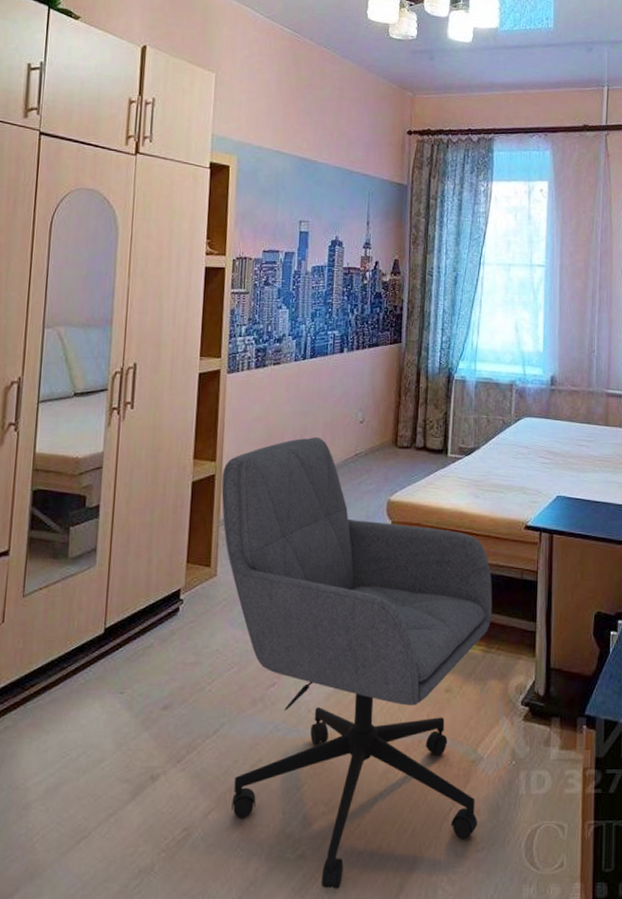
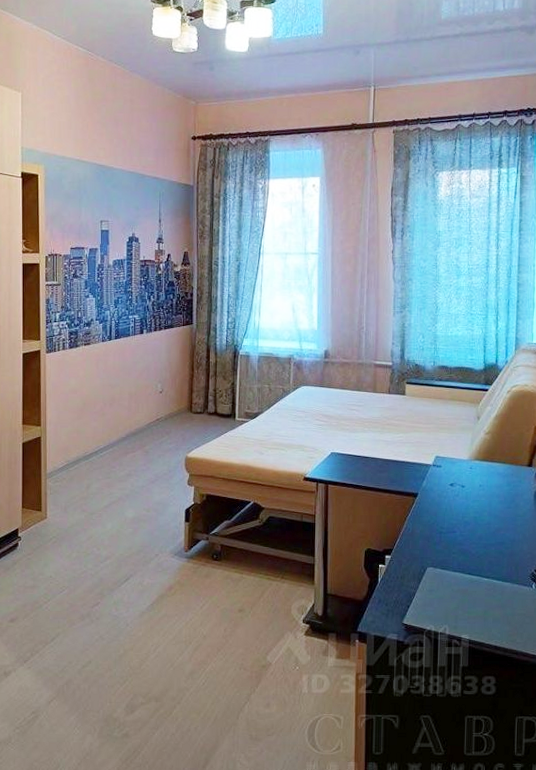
office chair: present [221,437,493,889] -> none [47,405,277,760]

